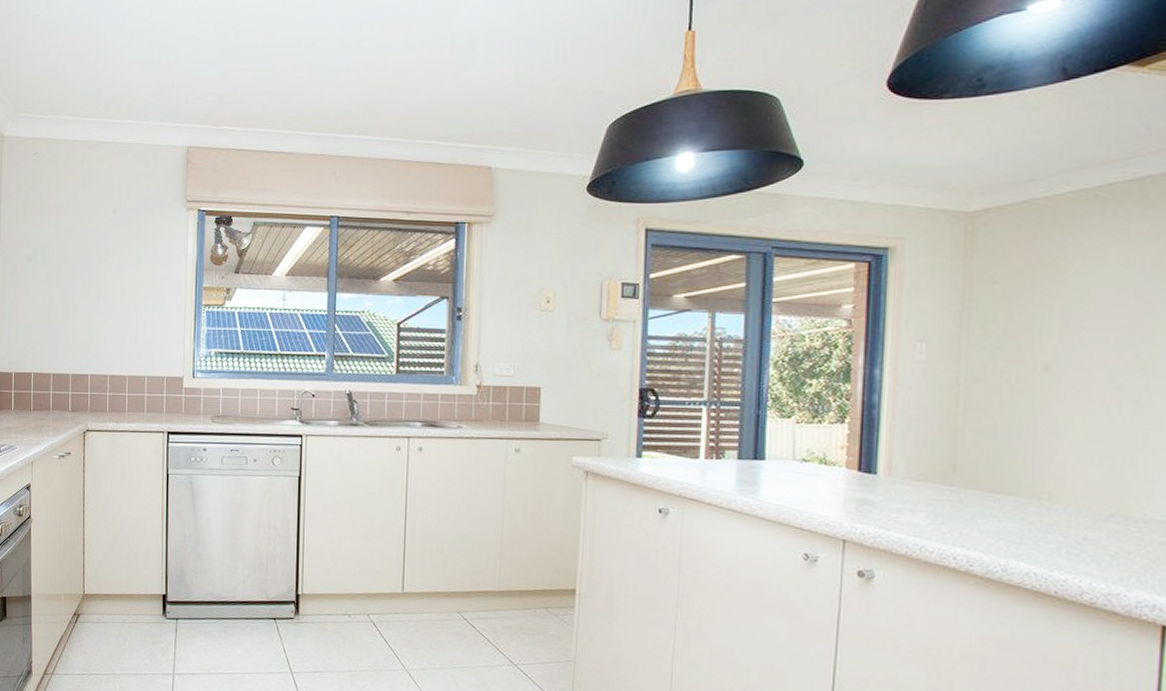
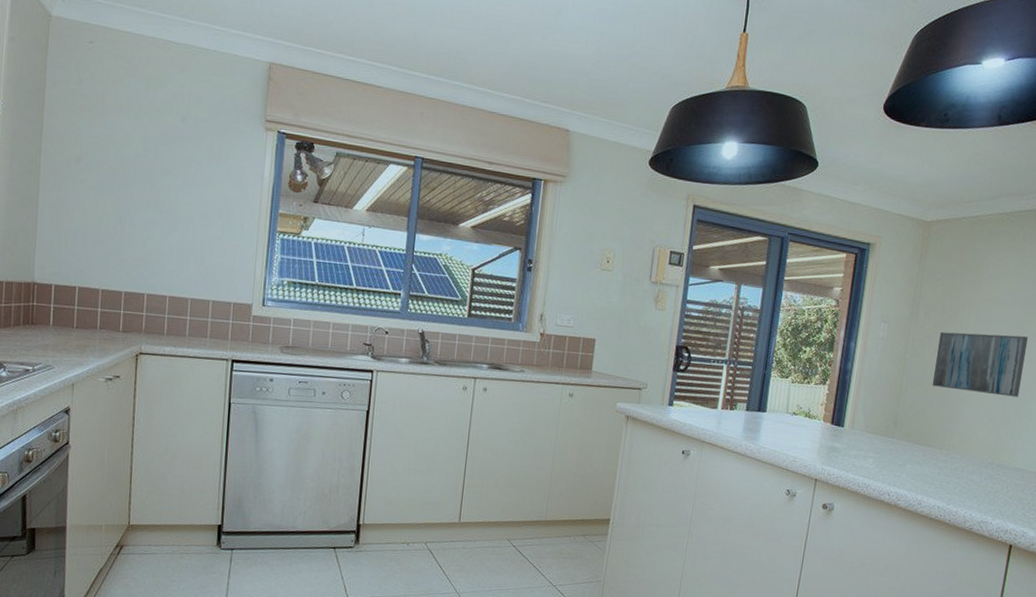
wall art: none [1003,344,1152,426] -> present [932,331,1028,397]

